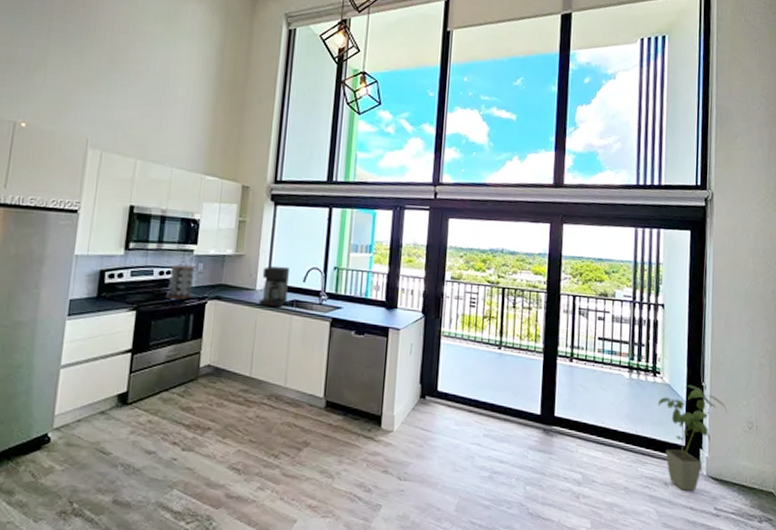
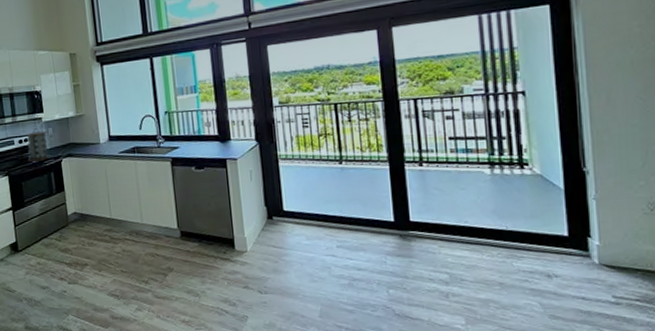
coffee maker: present [258,265,289,307] -> none [102,118,129,157]
house plant: present [657,384,727,491] -> none [528,171,619,281]

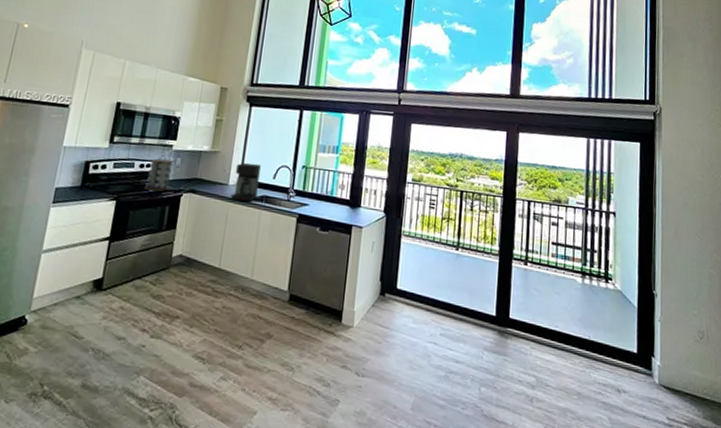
coffee maker: none [102,118,129,157] -> present [230,162,261,202]

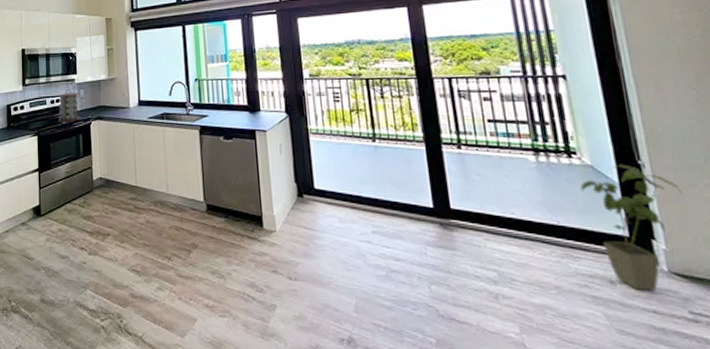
coffee maker: present [230,162,261,202] -> none [133,83,157,121]
house plant: none [609,292,678,400] -> present [580,164,682,291]

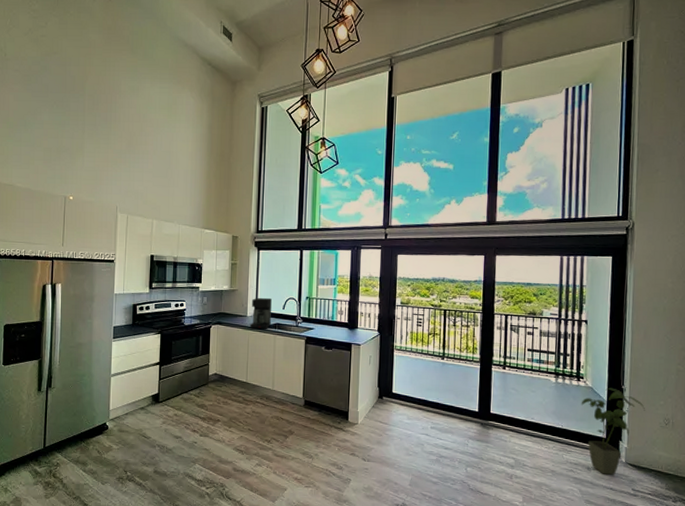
spice rack: present [58,89,80,124] -> none [180,295,202,326]
coffee maker: none [133,83,157,121] -> present [249,297,272,329]

